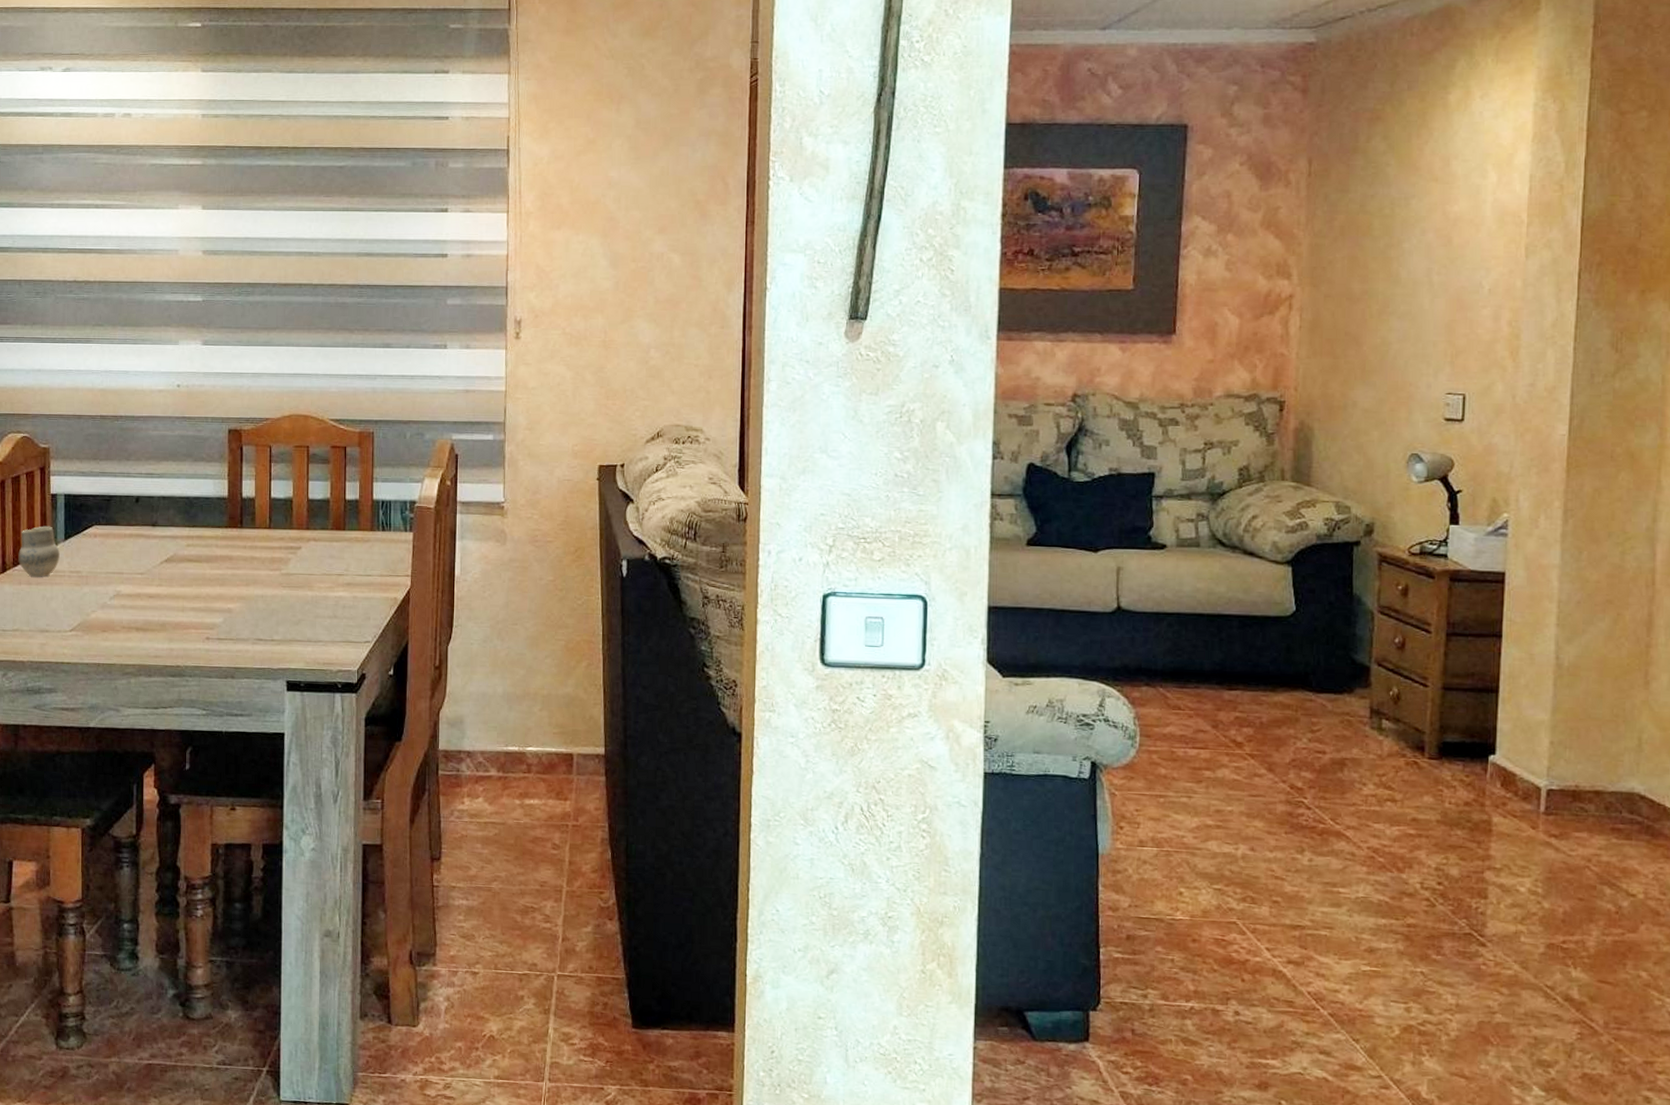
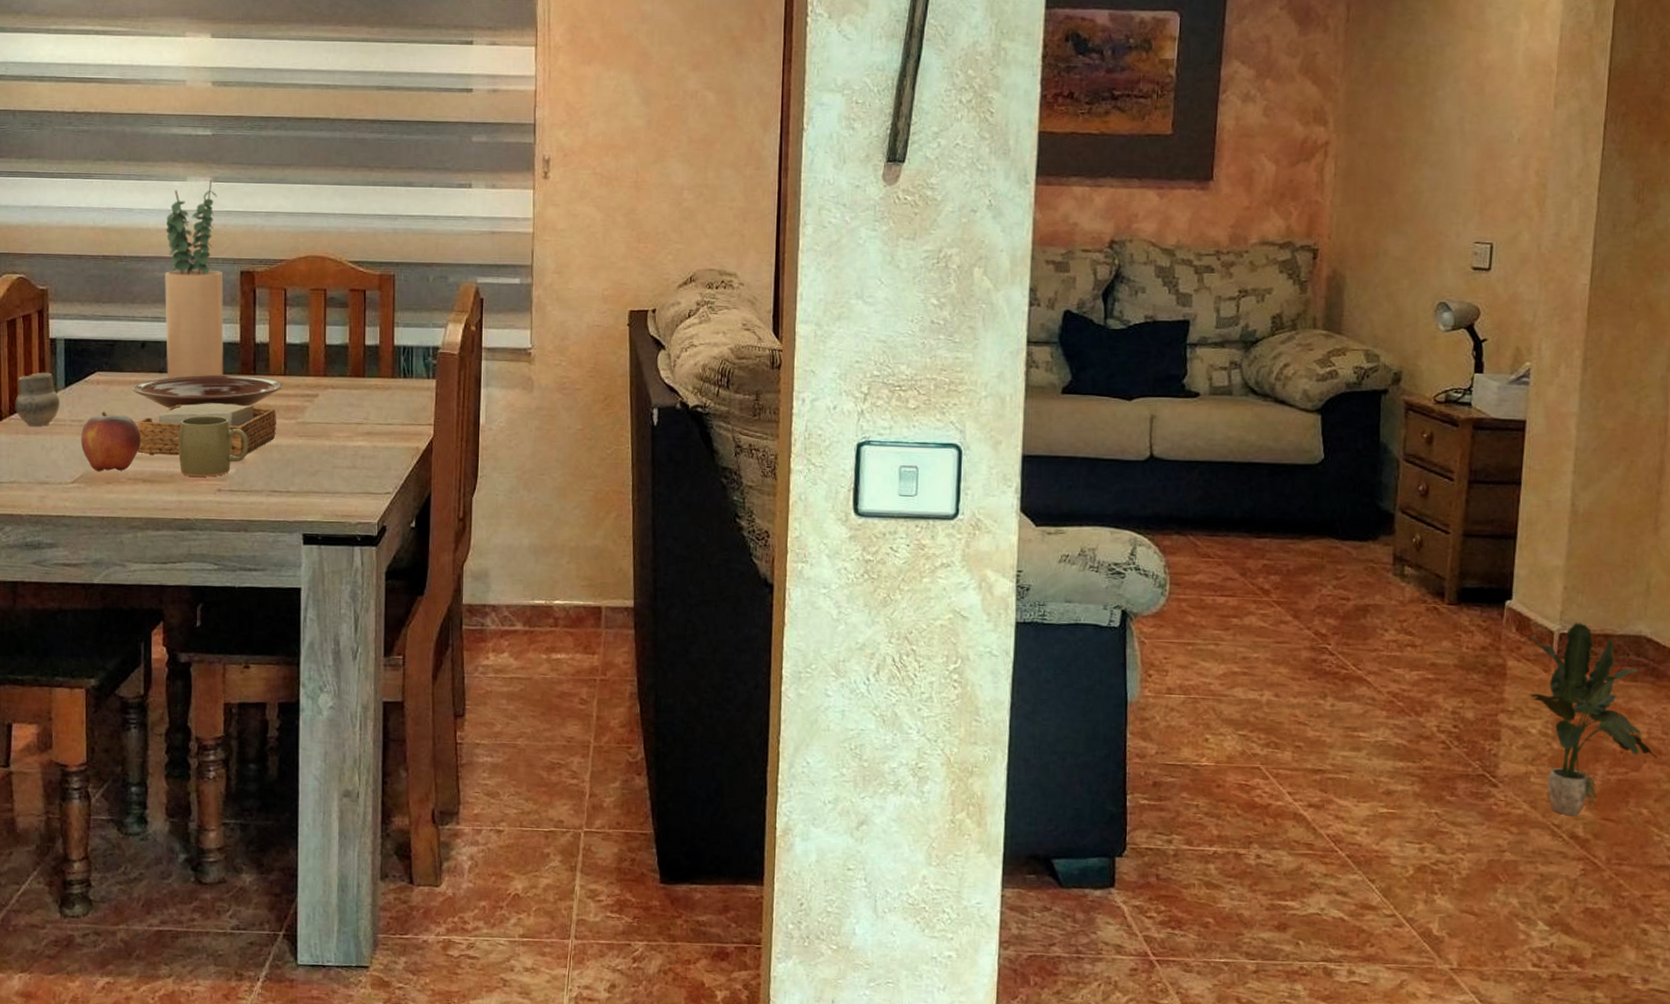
fruit: none [78,563,135,620] -> present [80,411,142,471]
bowl: none [127,528,269,560] -> present [133,374,284,409]
napkin holder: none [131,555,262,606] -> present [137,403,277,457]
vase: none [158,343,213,532] -> present [165,180,224,379]
mug: none [169,567,236,626] -> present [177,416,249,477]
potted plant: none [1514,778,1656,977] -> present [1529,623,1658,815]

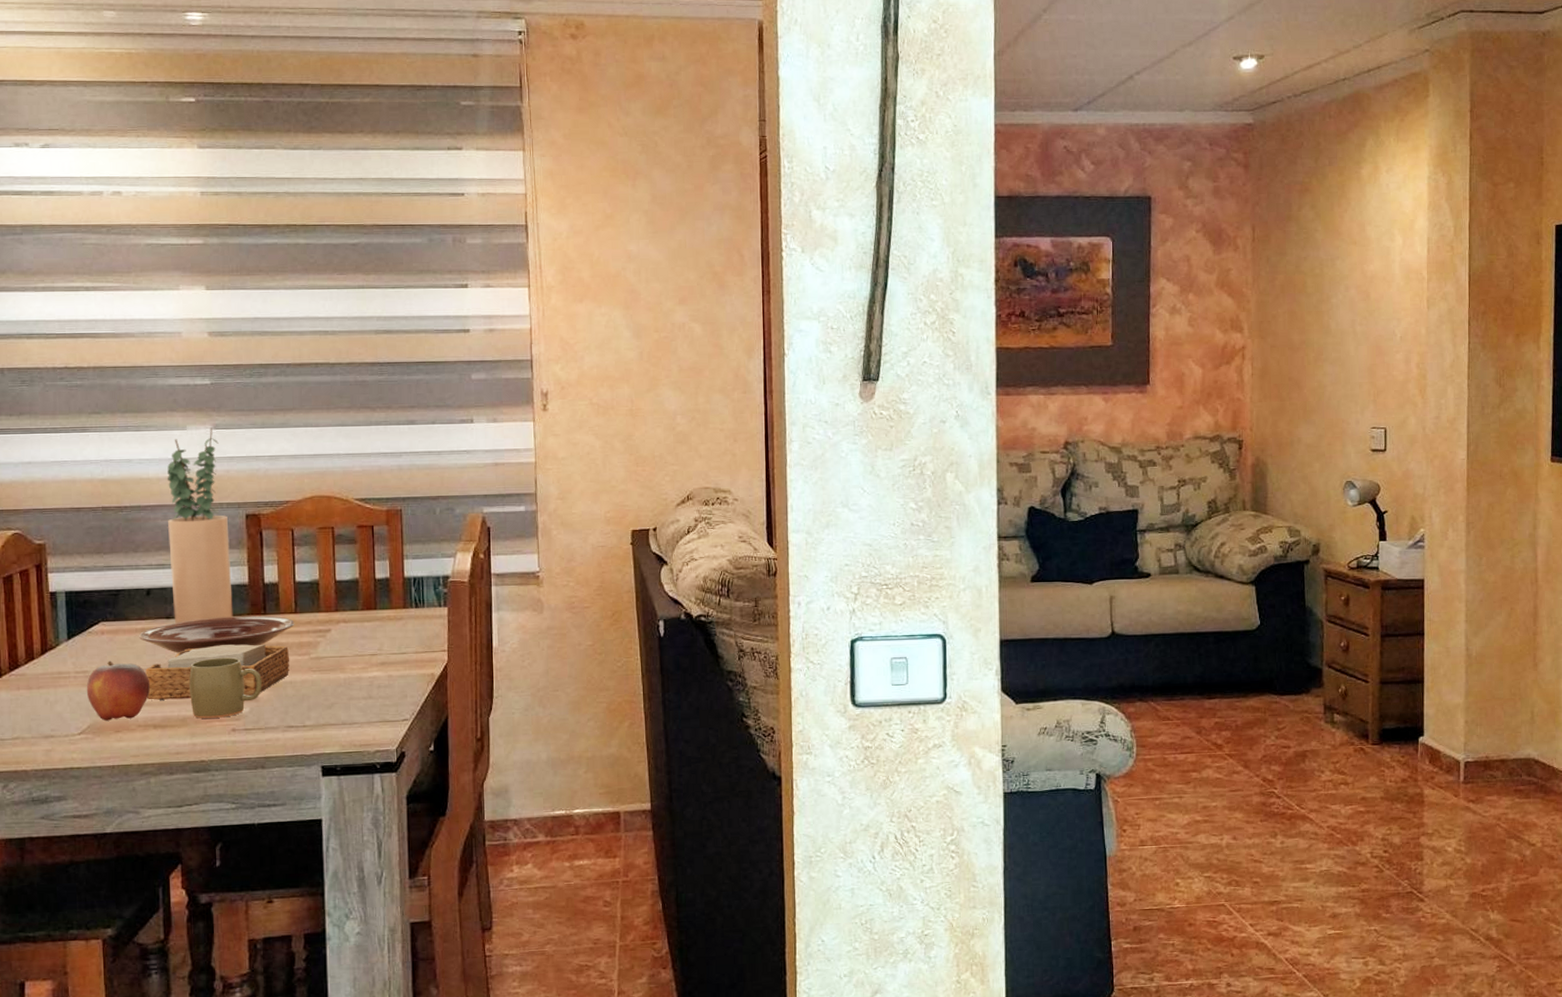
cup: present [14,372,60,426] -> none [14,626,63,681]
potted plant: present [1529,623,1658,815] -> none [1440,751,1551,920]

